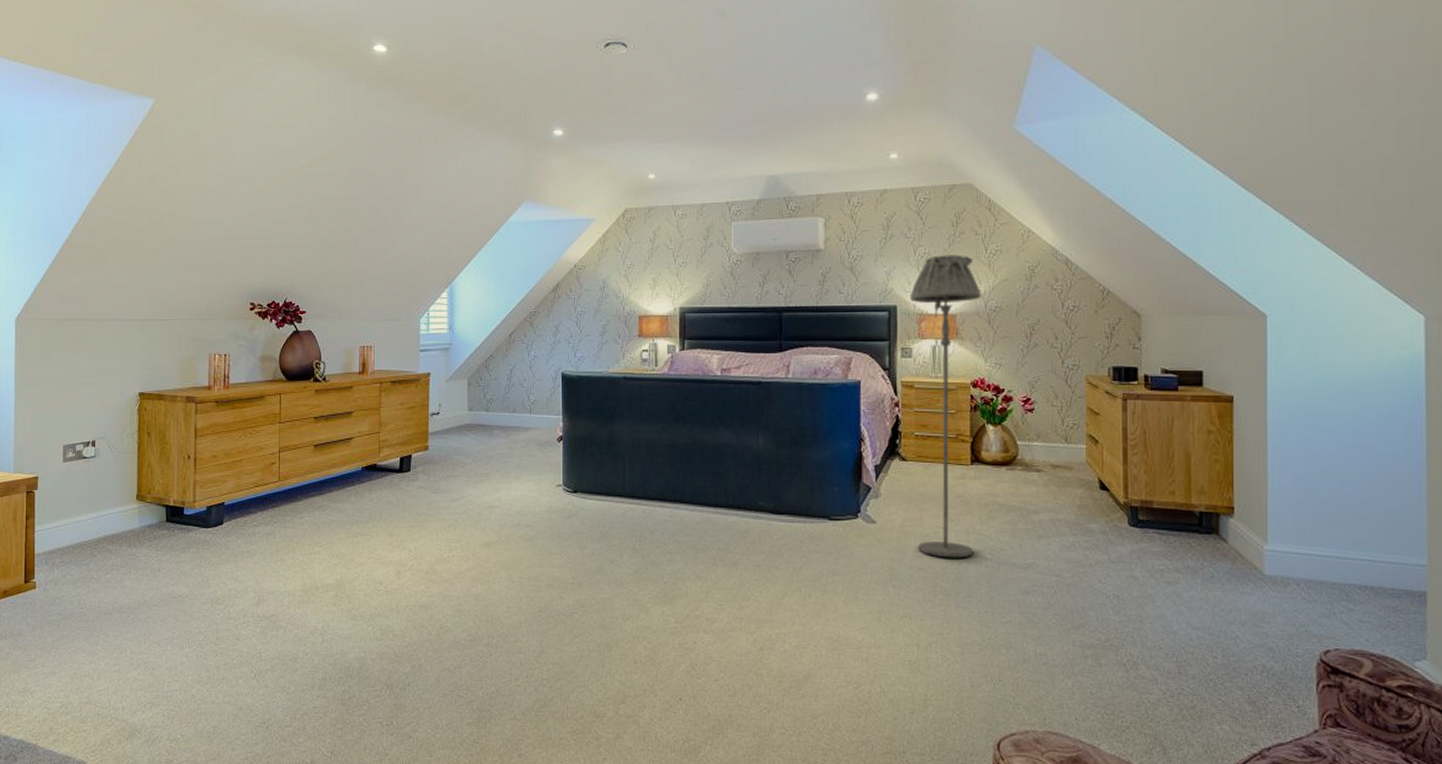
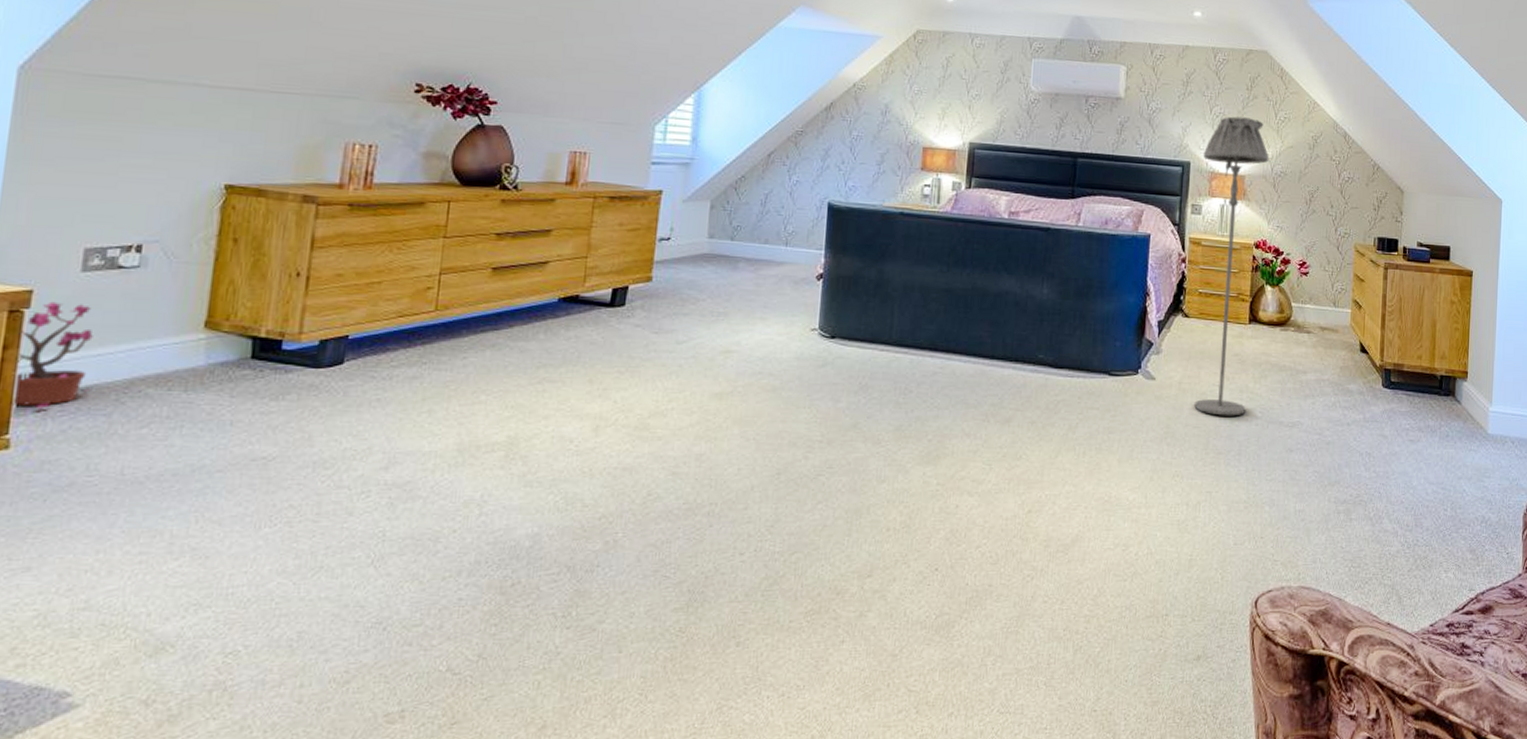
potted plant: none [33,484,77,561] -> present [10,301,93,409]

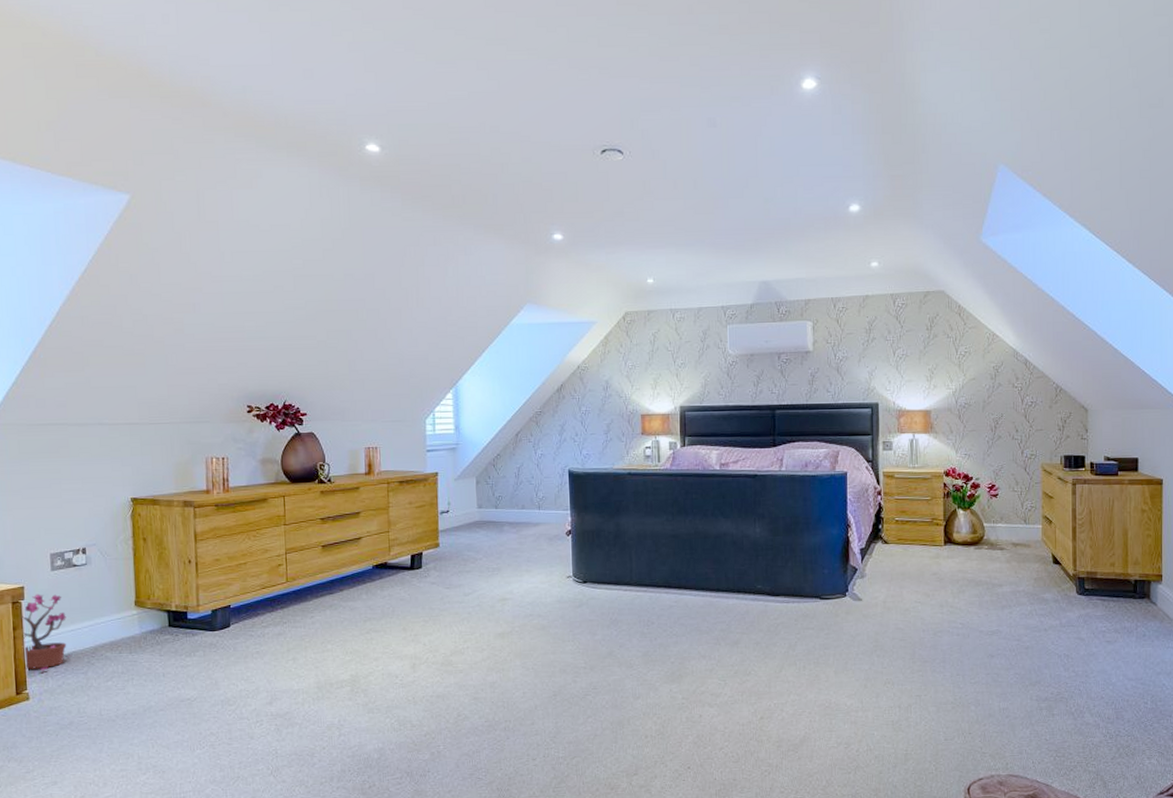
floor lamp: present [1194,116,1270,416] -> none [890,356,953,629]

